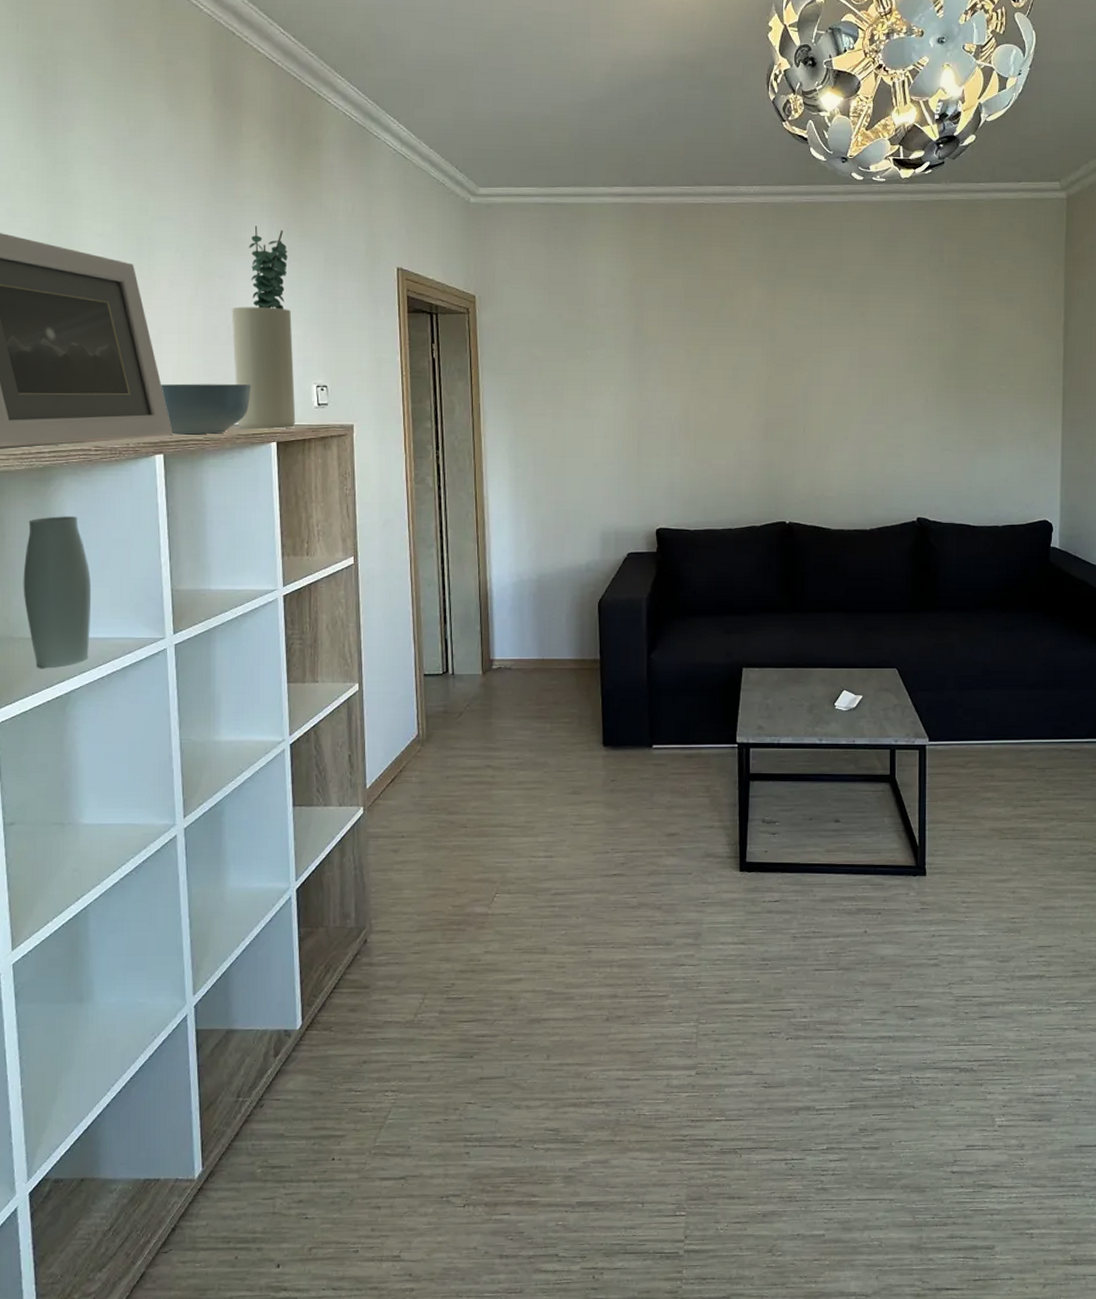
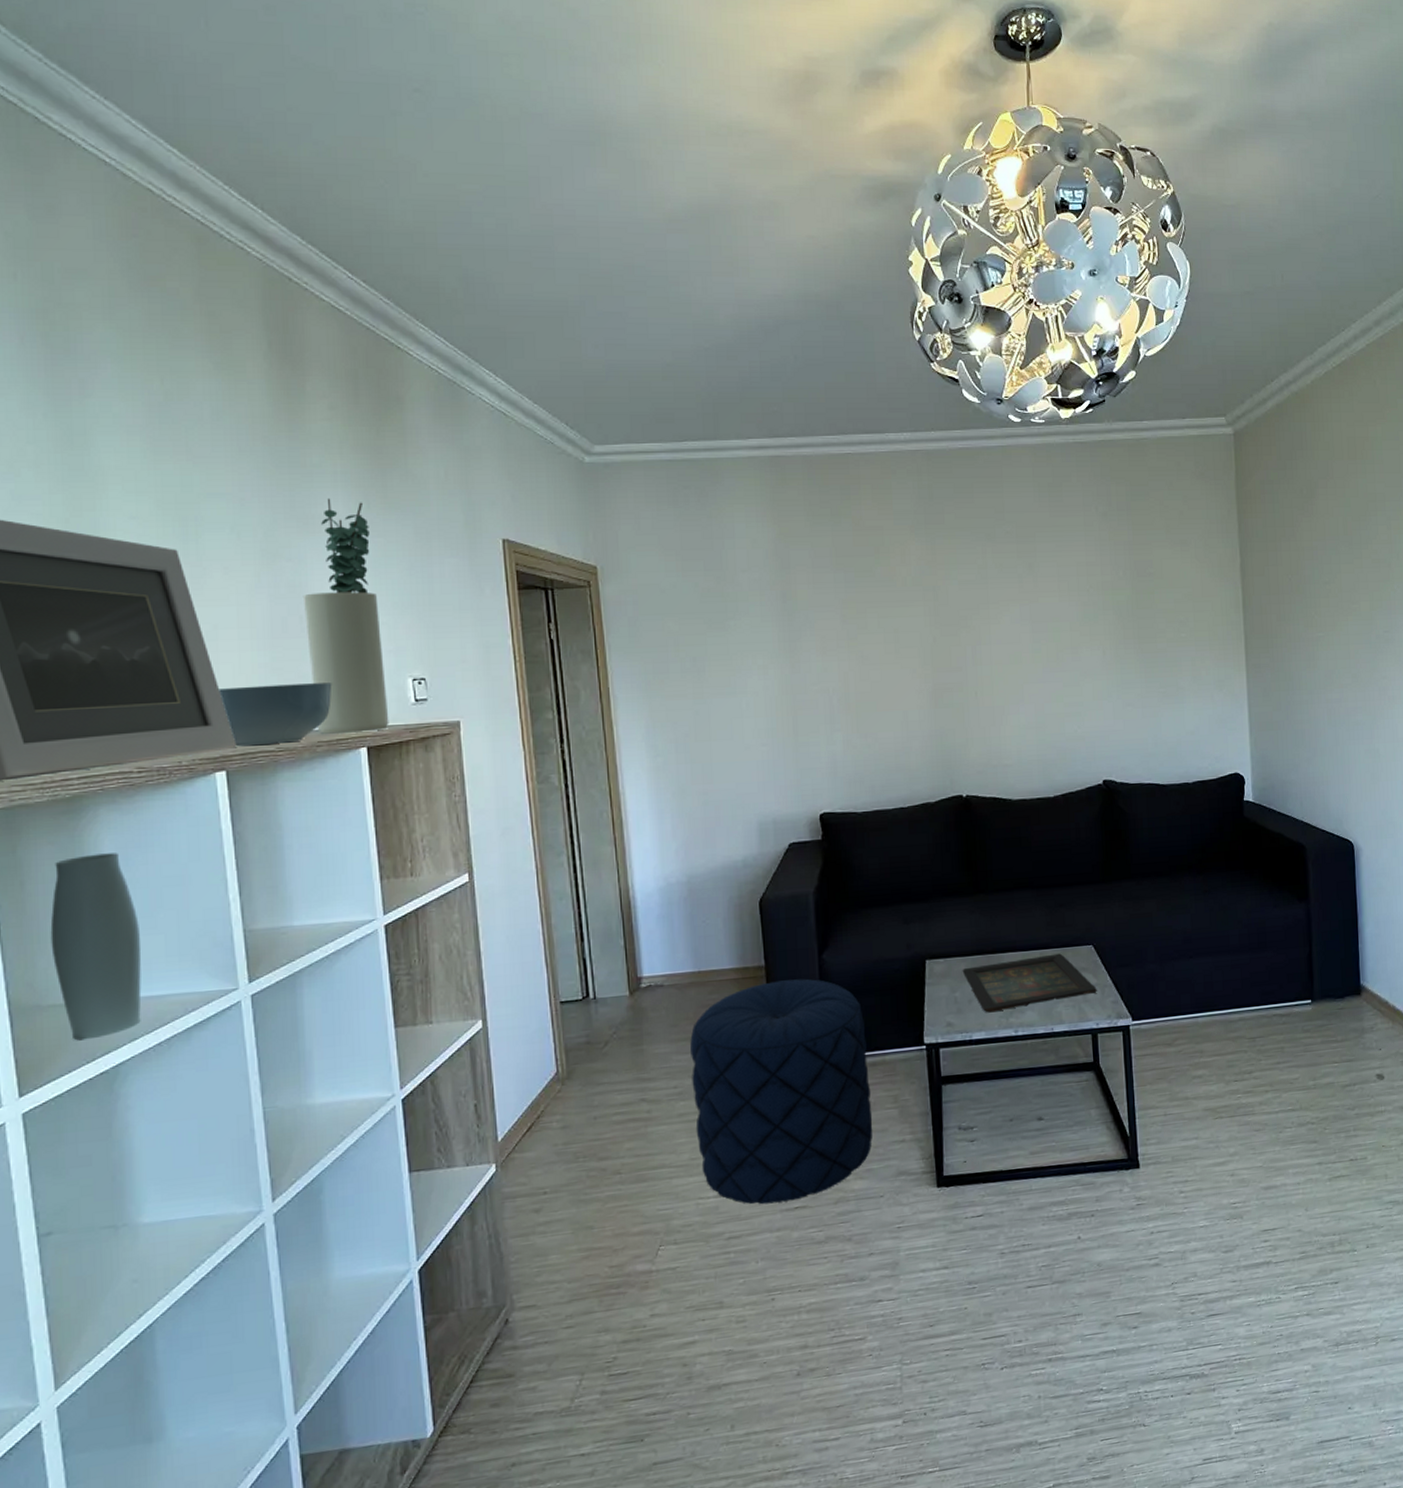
pouf: none [531,674,685,868] -> present [690,979,872,1205]
icon panel: none [775,673,898,721] -> present [962,953,1097,1013]

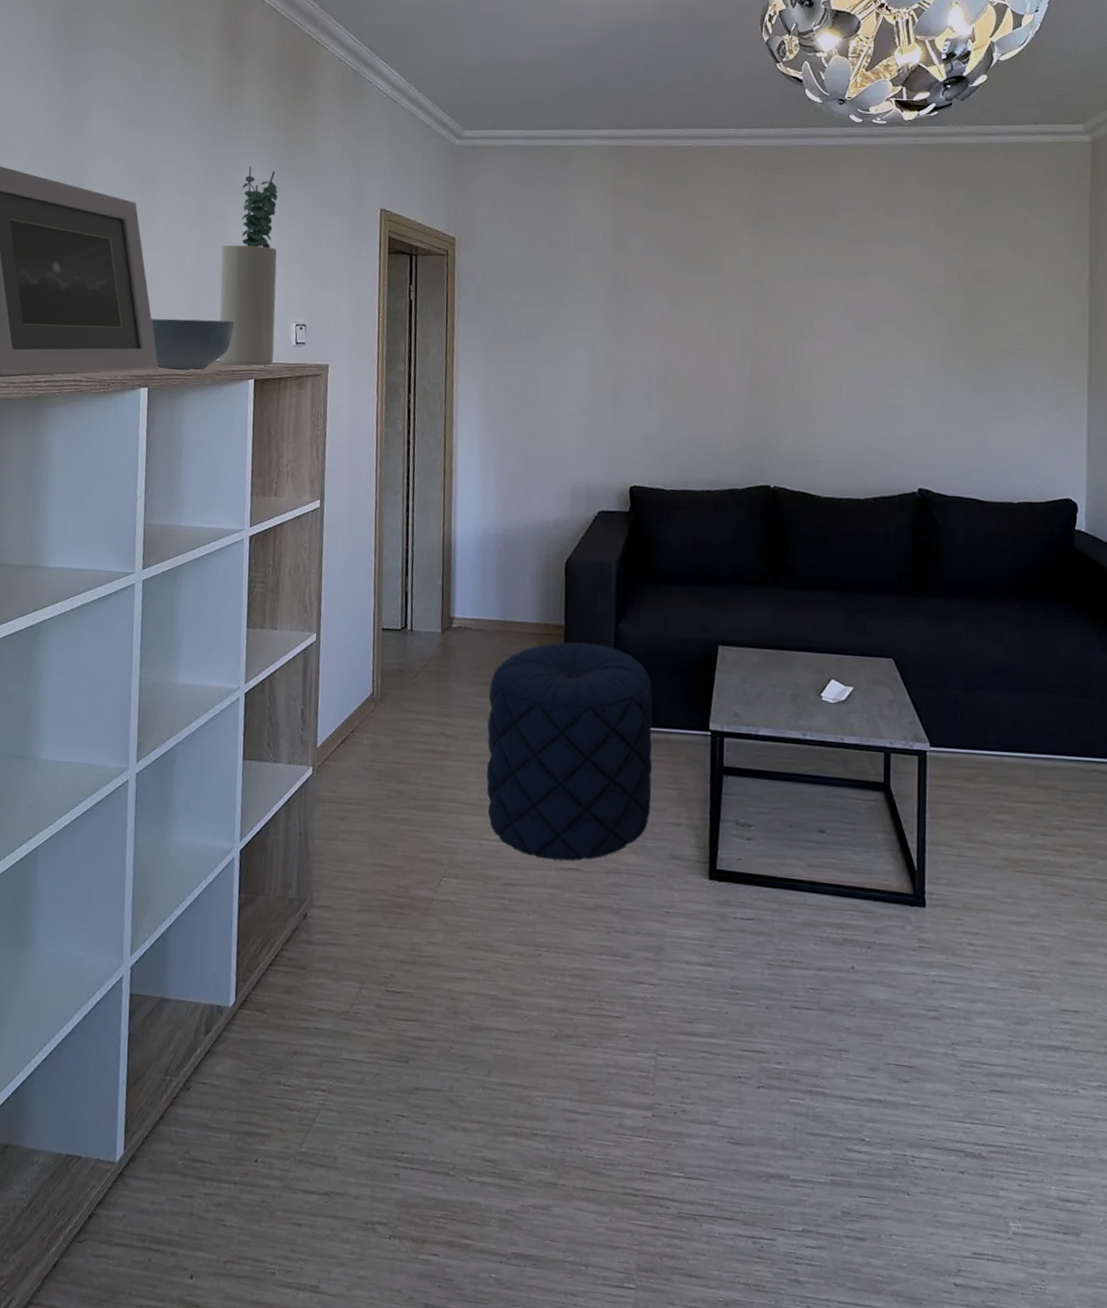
vase: present [50,853,142,1041] -> none [9,444,71,597]
icon panel: present [962,953,1097,1013] -> none [754,660,894,711]

